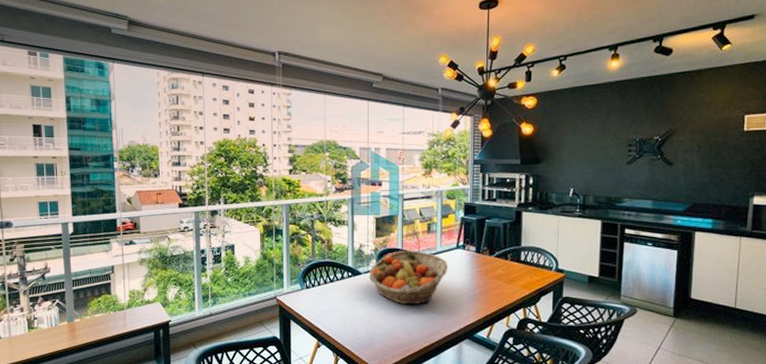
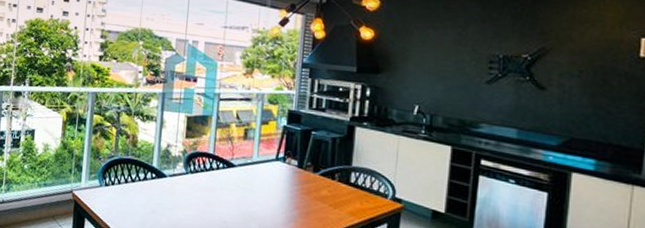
fruit basket: present [368,250,448,305] -> none [174,155,265,219]

